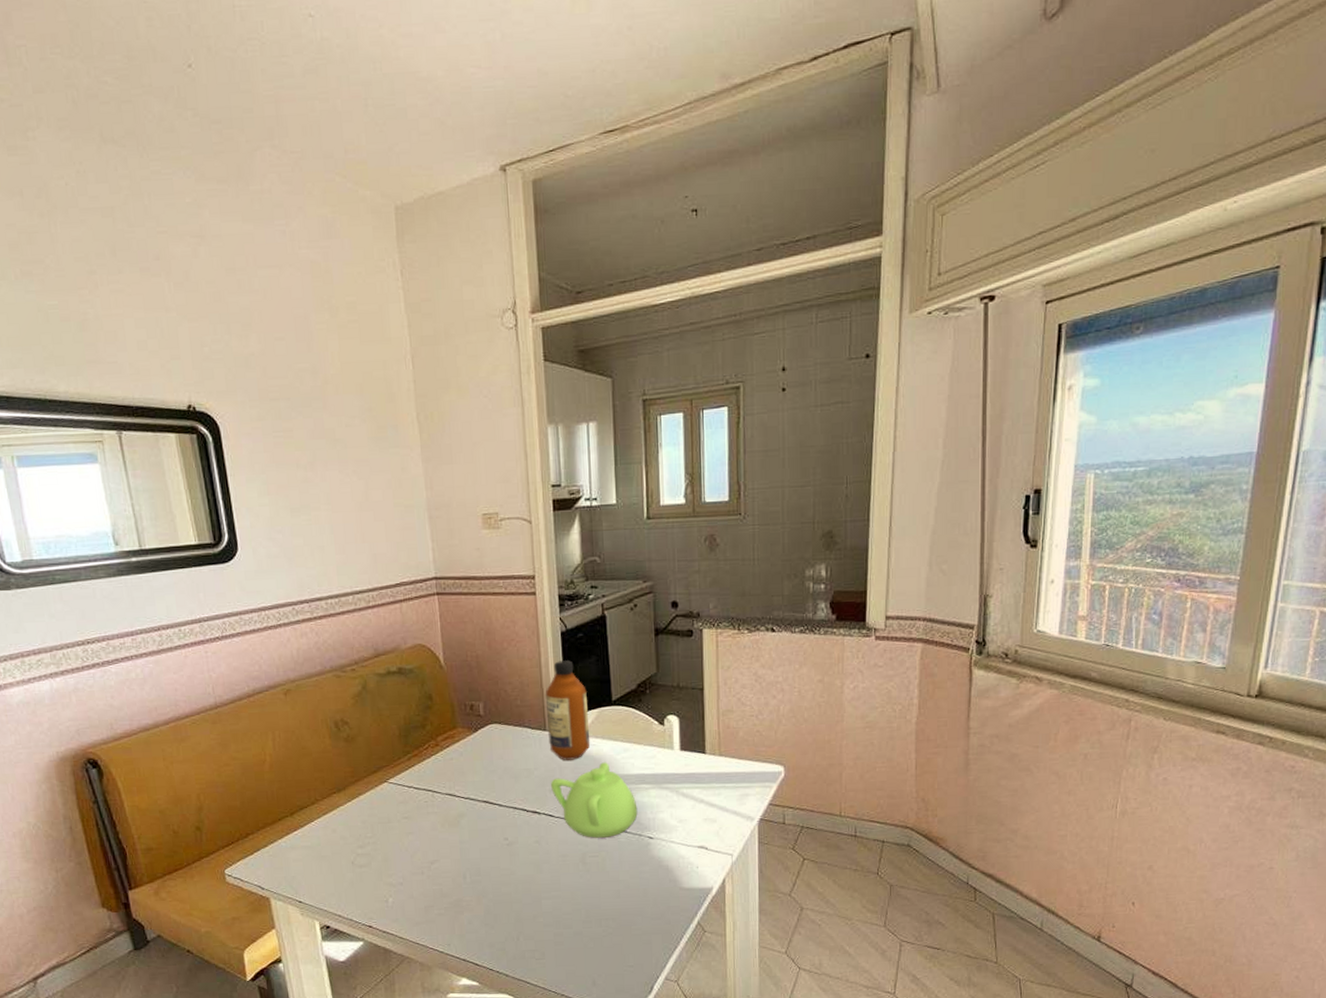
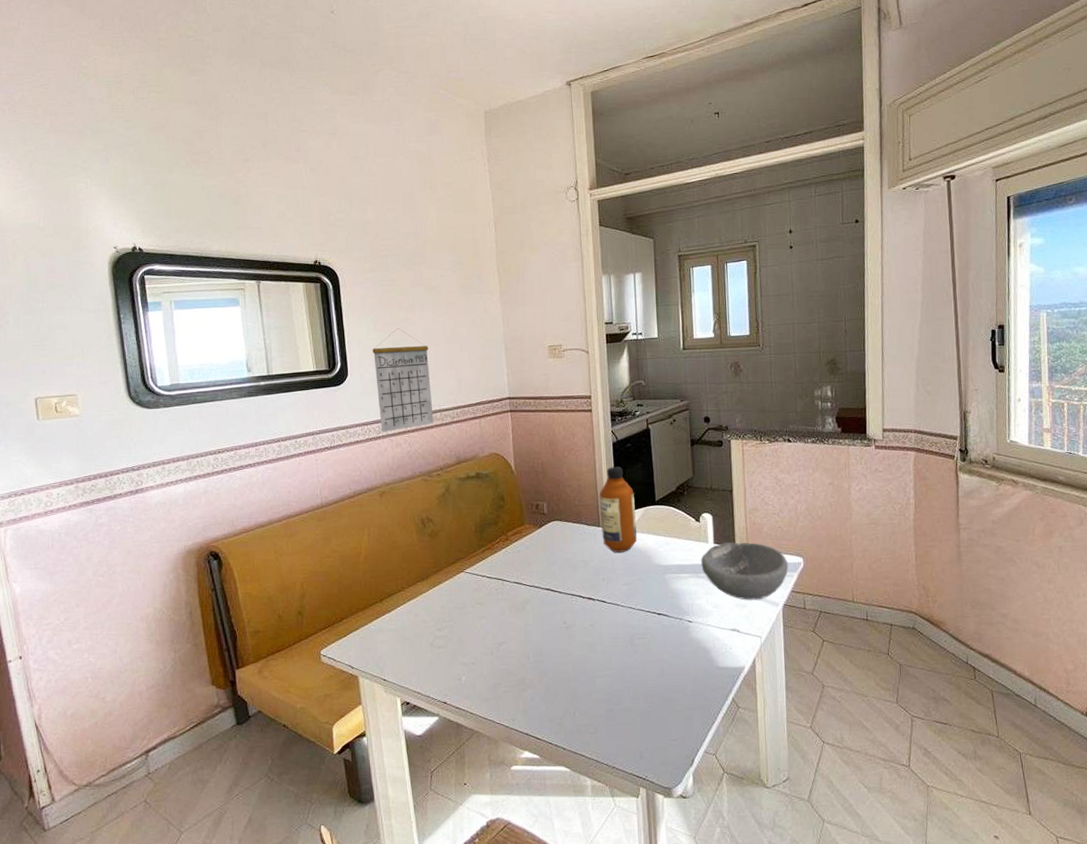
calendar: none [266,491,345,619] -> present [372,328,434,432]
teapot: present [550,762,638,838] -> none [603,554,678,622]
bowl: none [665,749,767,814] -> present [701,542,789,600]

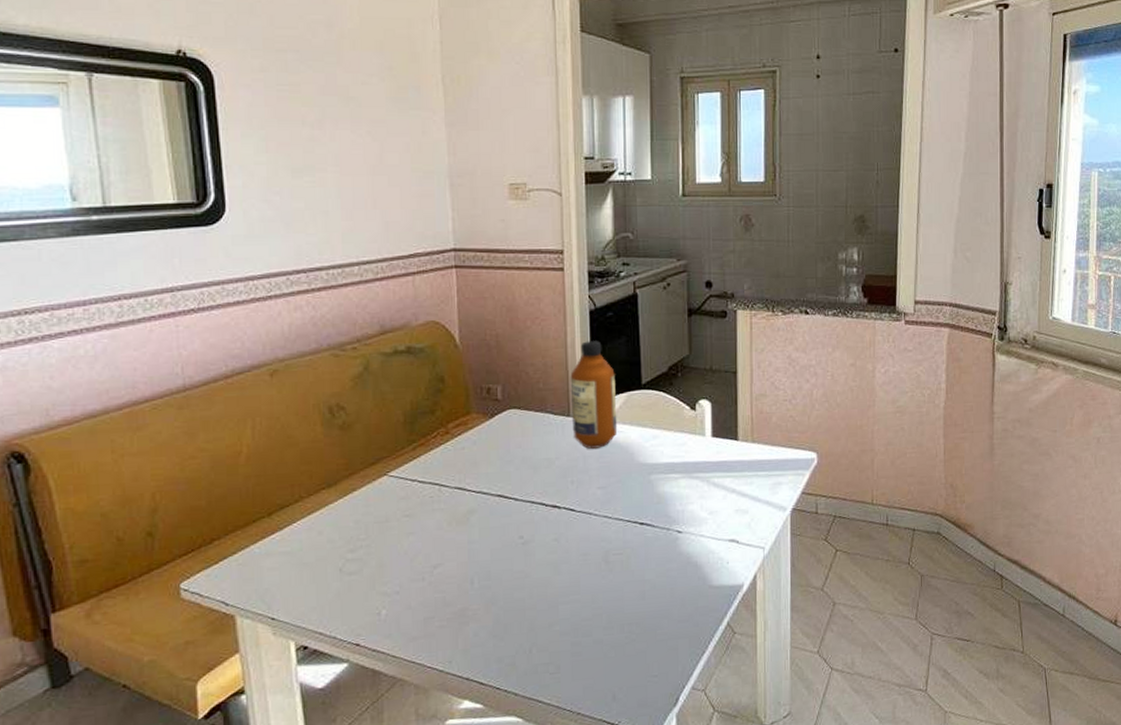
calendar: present [372,328,434,432] -> none [262,150,349,290]
bowl: present [701,542,789,600] -> none [695,435,800,505]

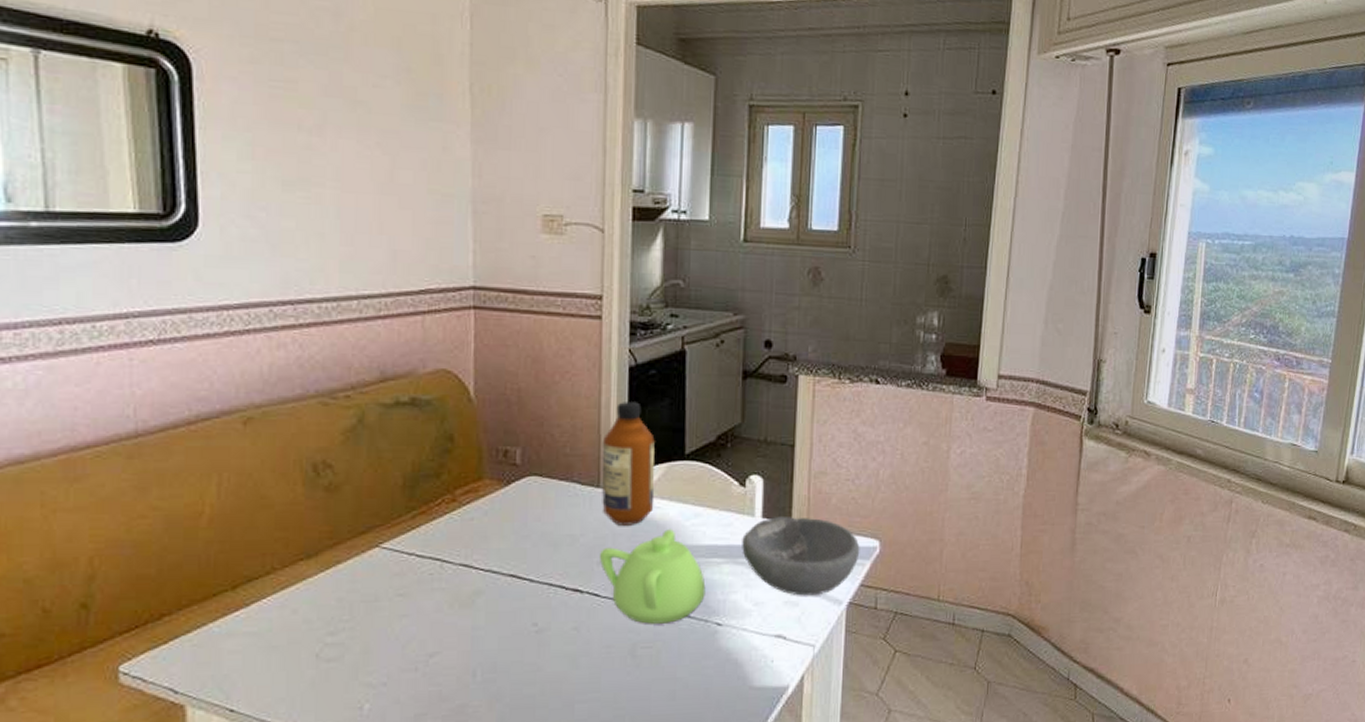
teapot: none [572,450,666,534] -> present [599,529,706,624]
bowl: none [695,435,800,505] -> present [742,517,860,596]

